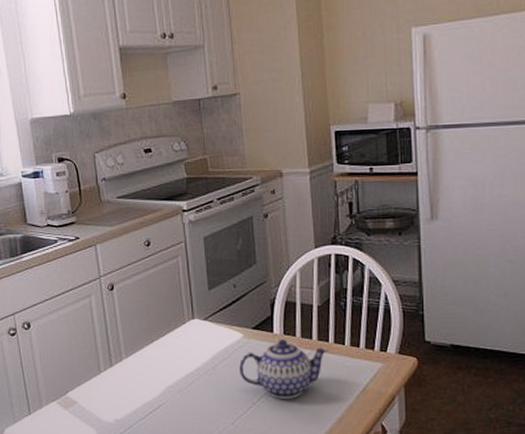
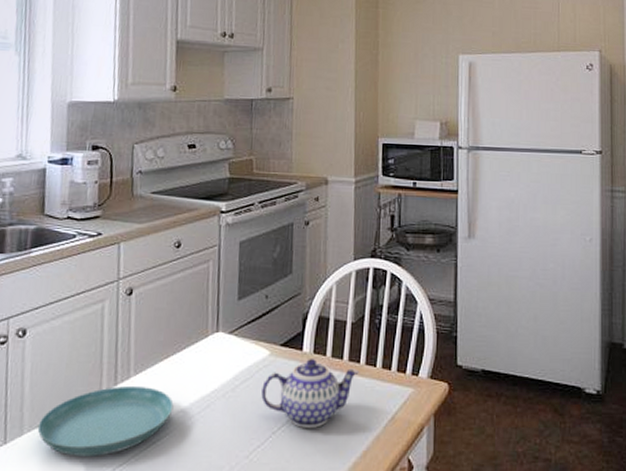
saucer: none [53,366,163,424] -> present [37,385,174,456]

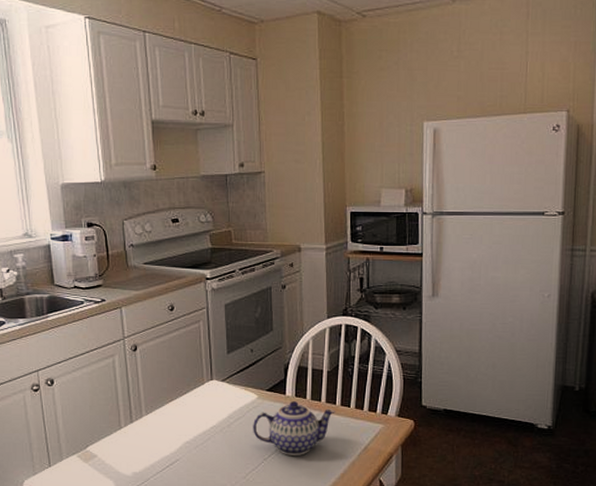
saucer: present [37,385,174,456] -> none [73,423,181,476]

